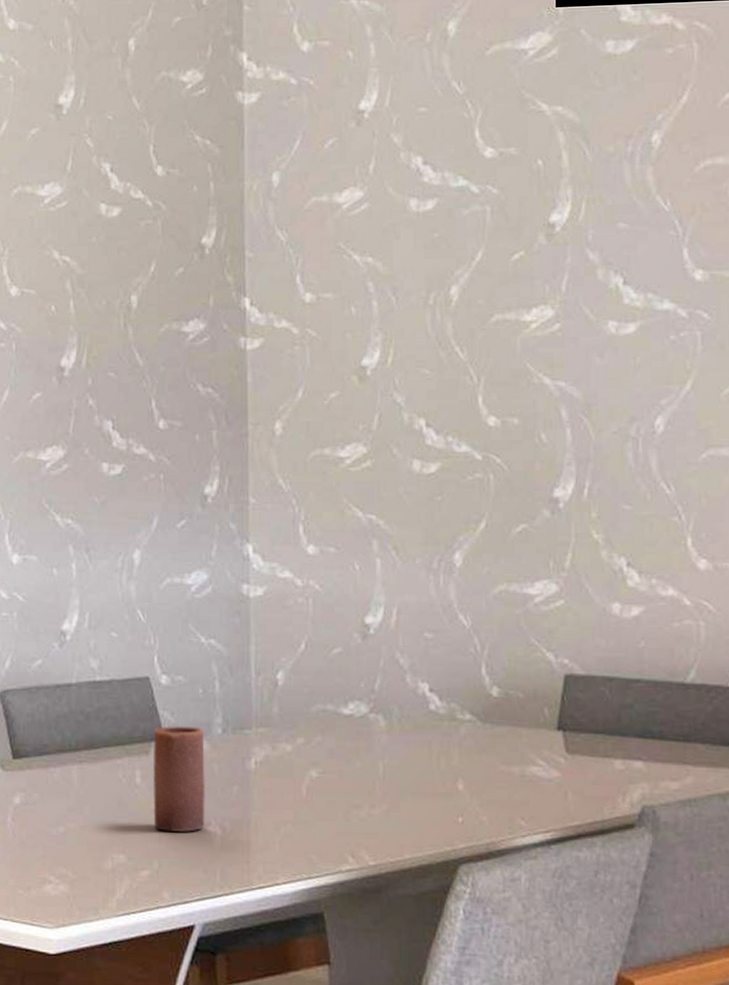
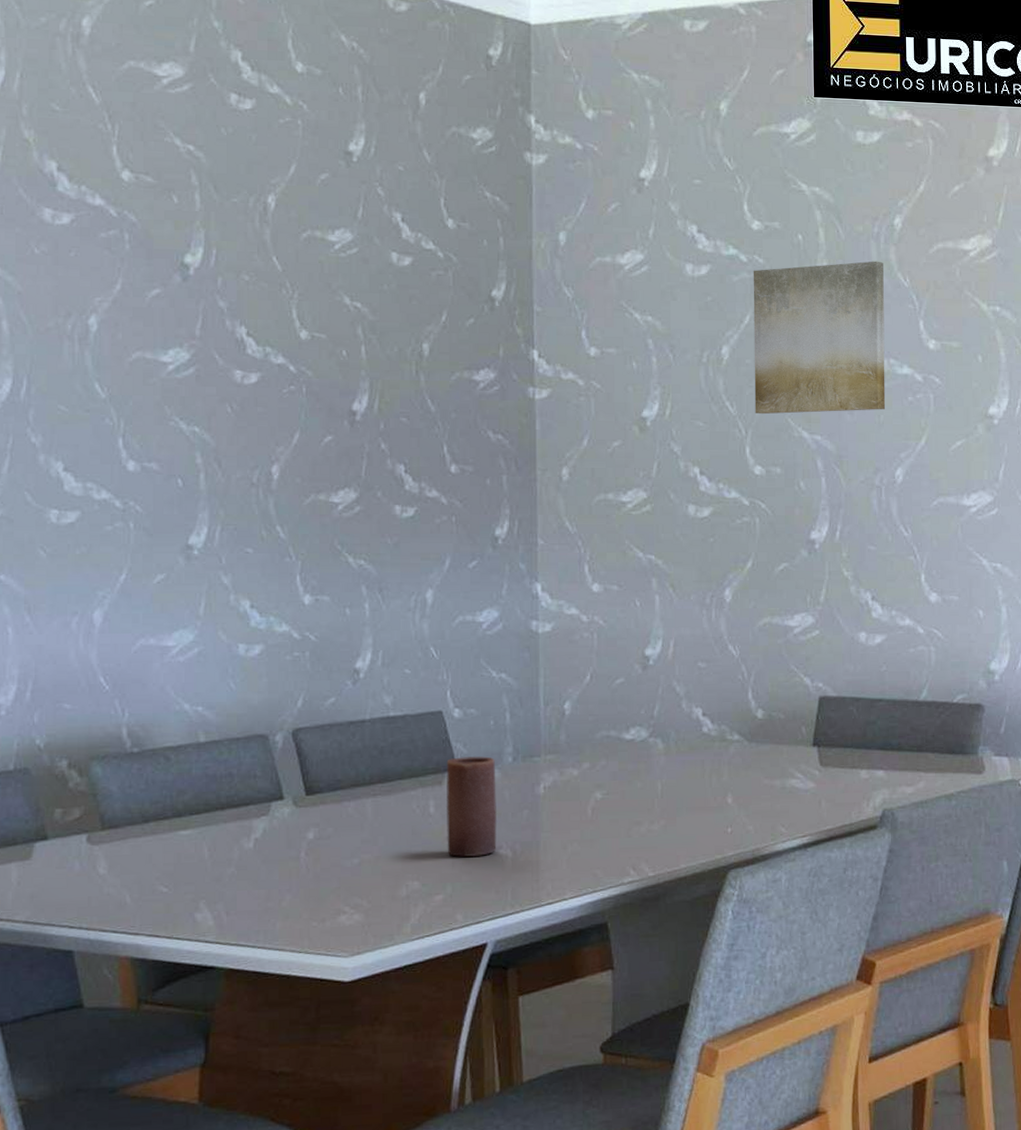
wall art: none [485,184,643,360] -> present [753,261,886,415]

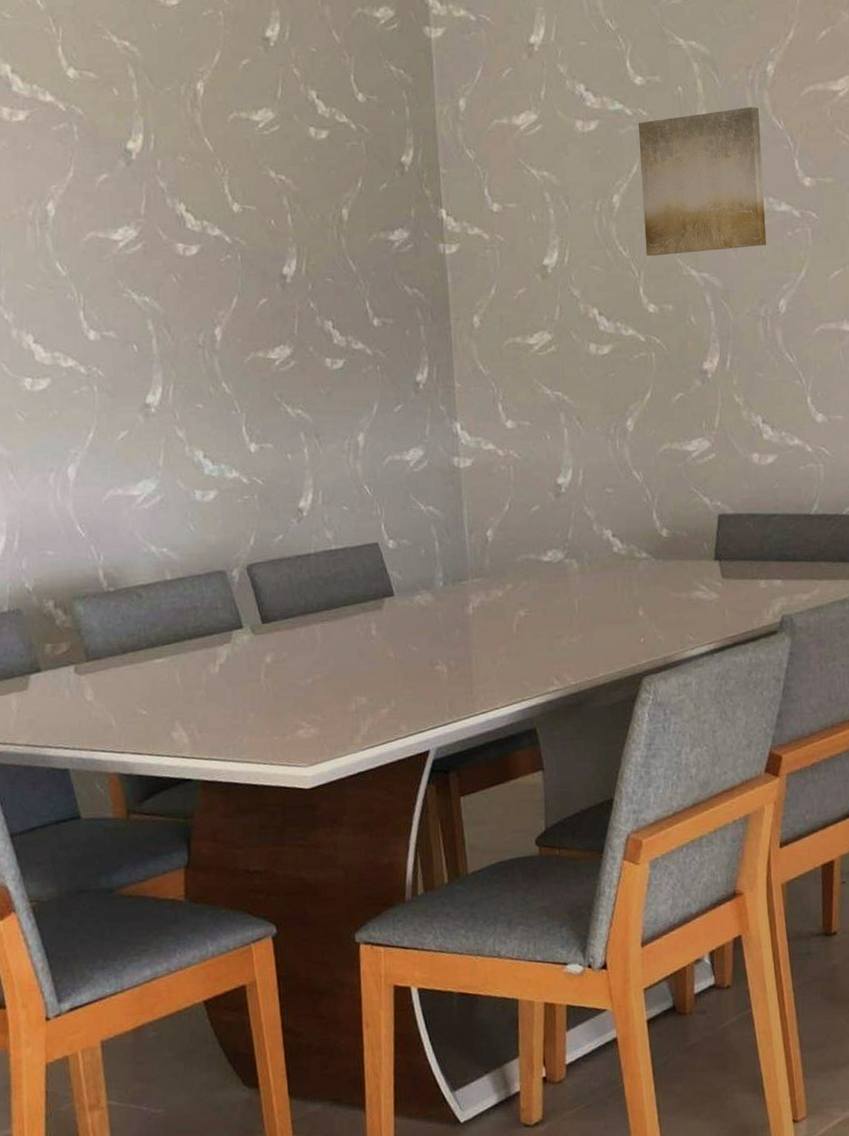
candle: present [446,756,497,858] -> none [384,582,434,674]

